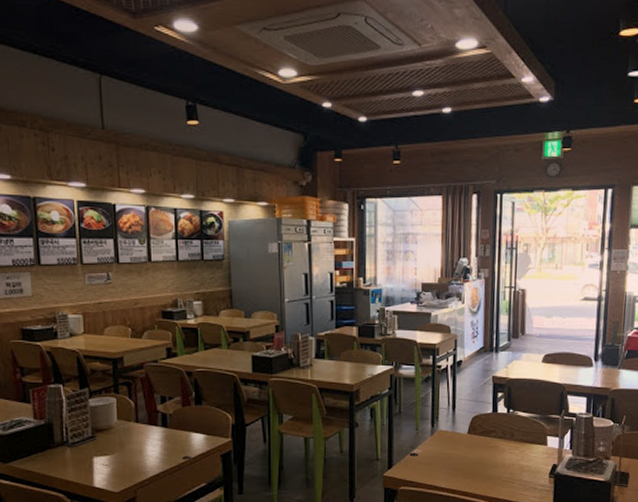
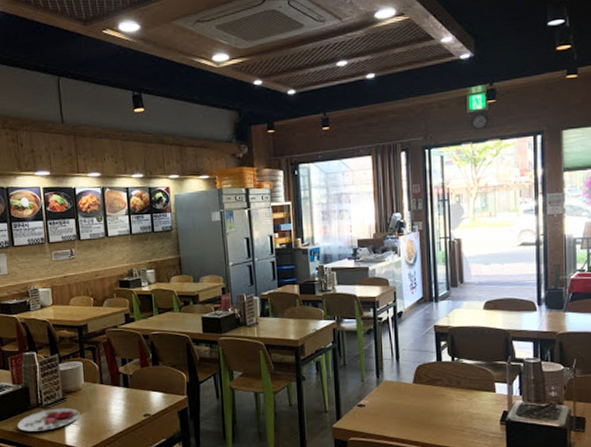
plate: none [38,447,112,472] -> present [17,407,81,432]

